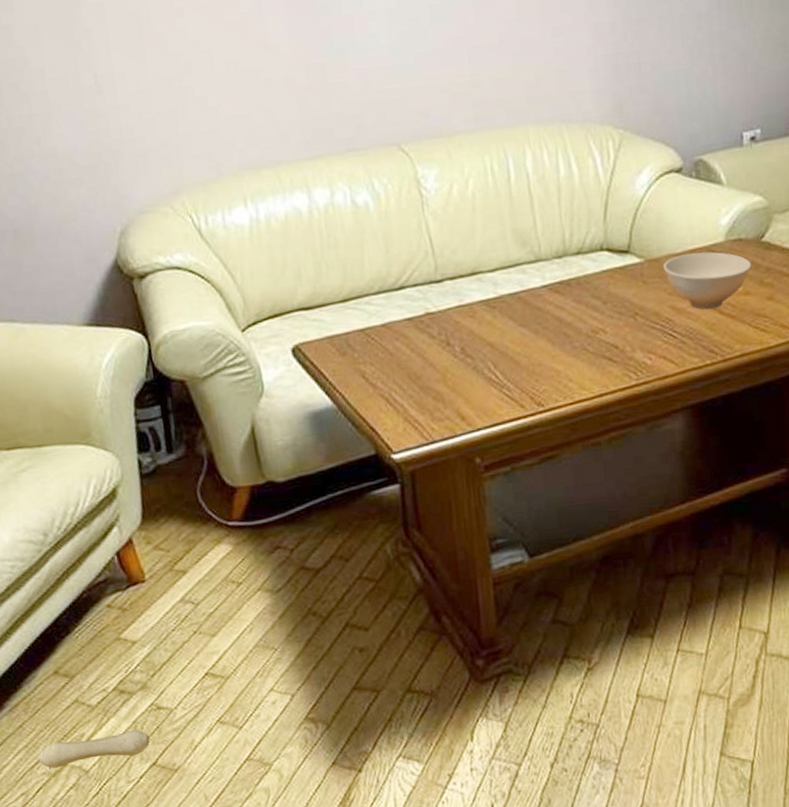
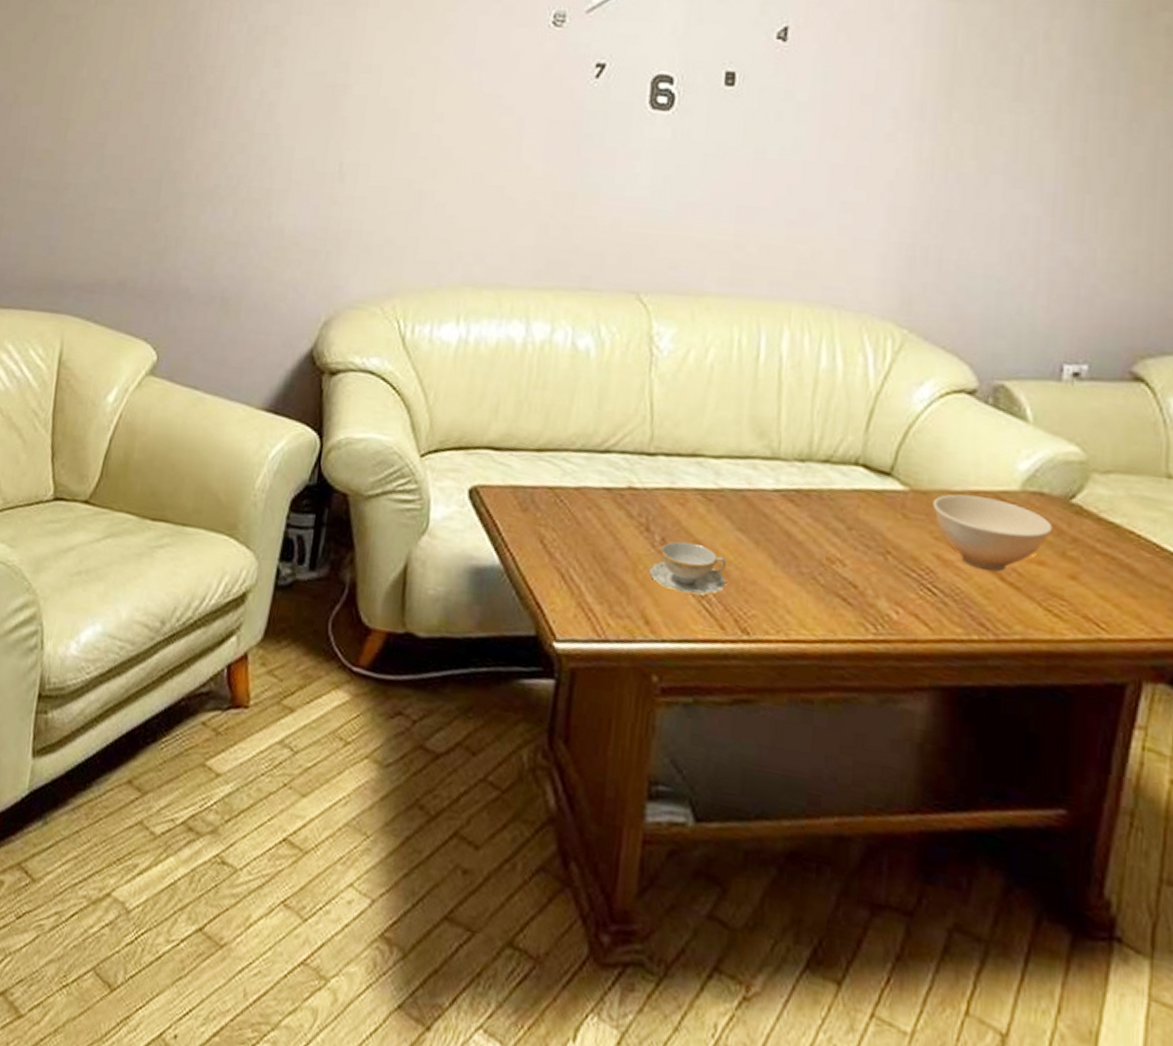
dog toy: present [38,729,150,769] -> none [84,863,205,912]
teacup: none [456,345,518,388] -> present [649,541,727,596]

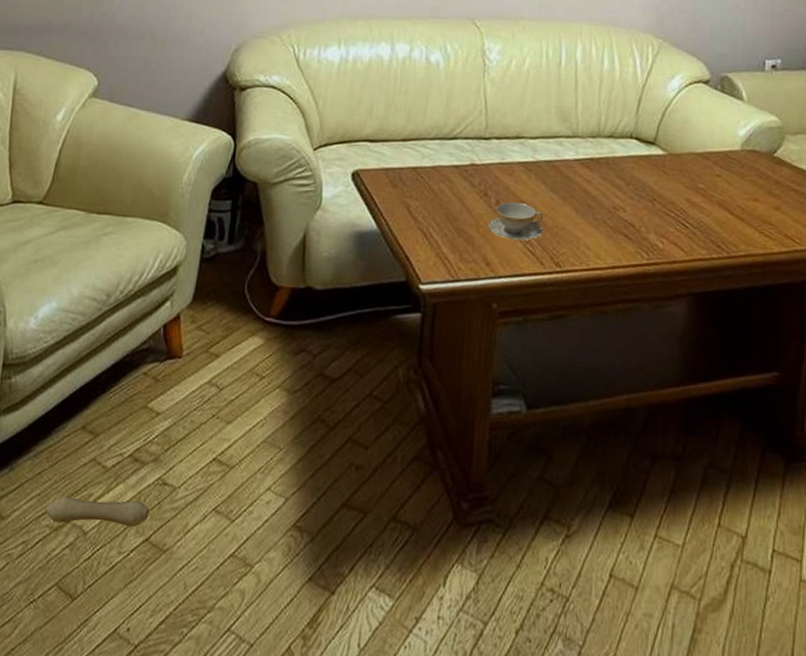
dog toy: none [84,863,205,912] -> present [47,496,150,528]
bowl: present [932,494,1053,572] -> none [683,155,763,209]

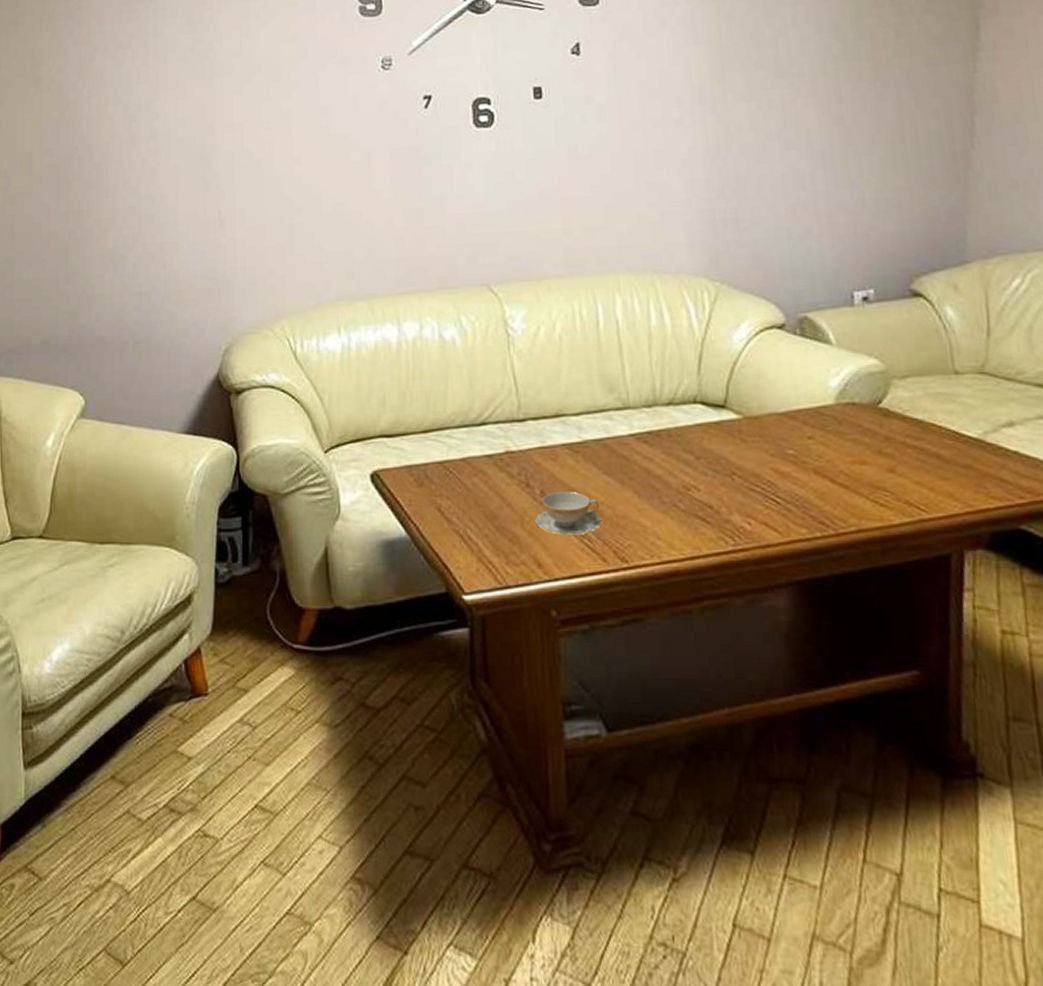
dog toy: present [47,496,150,528] -> none [85,853,193,885]

